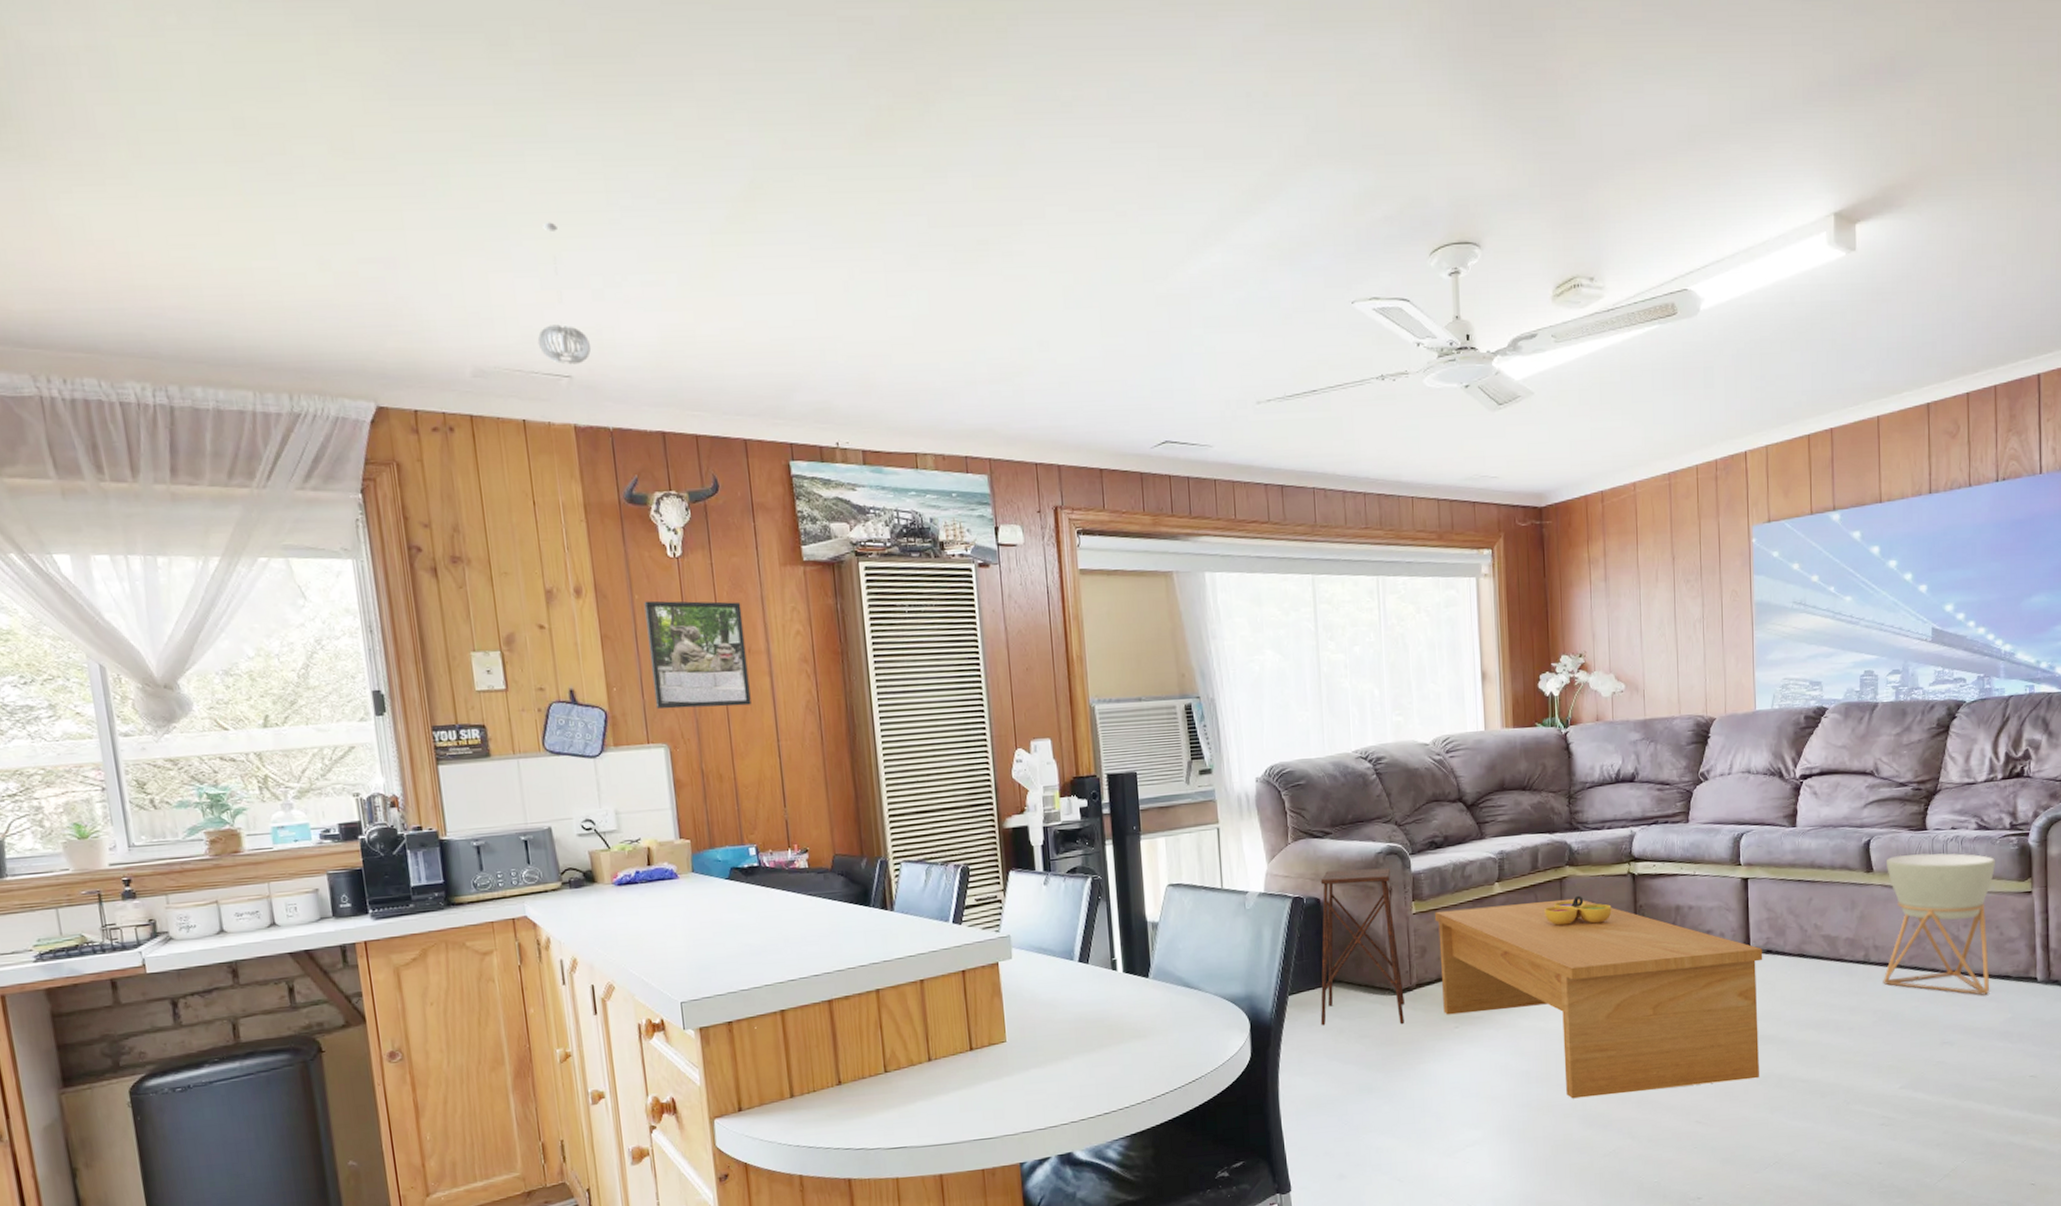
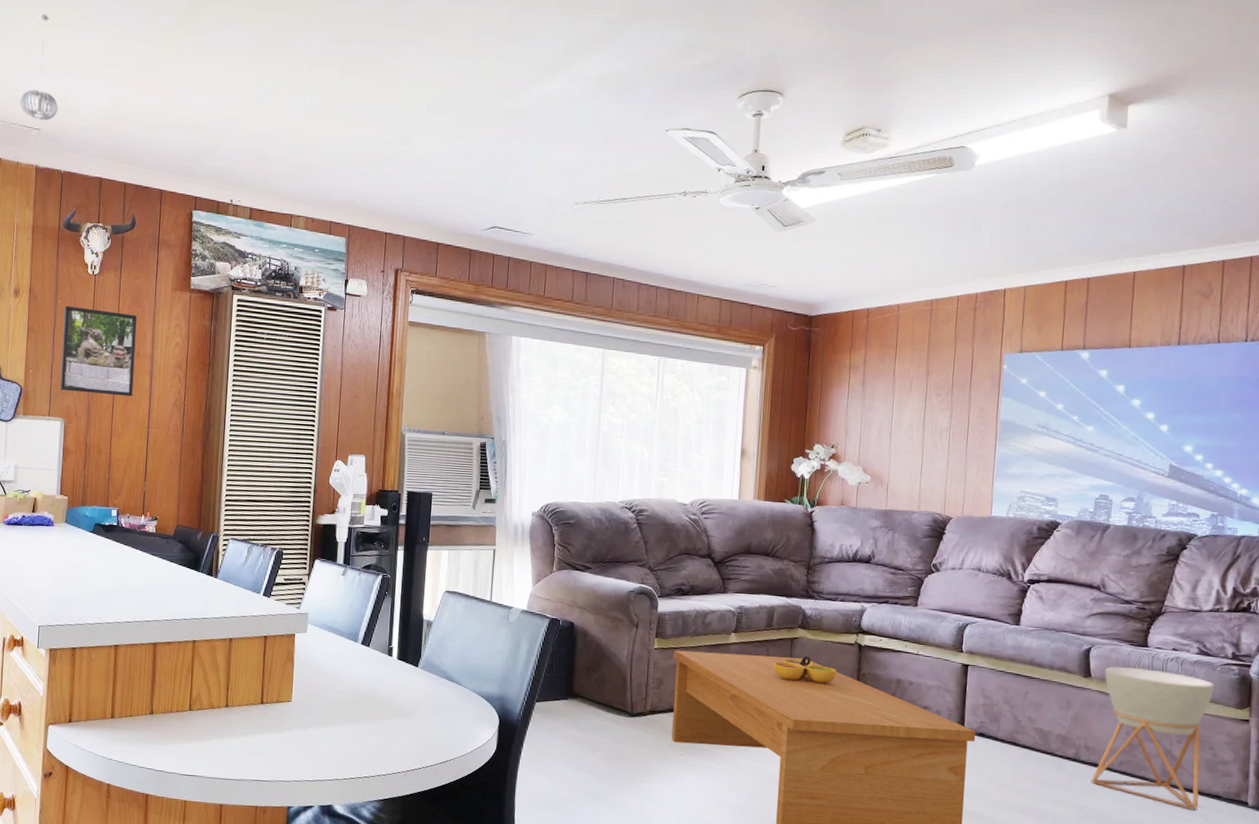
side table: present [1320,867,1405,1026] -> none [561,600,640,744]

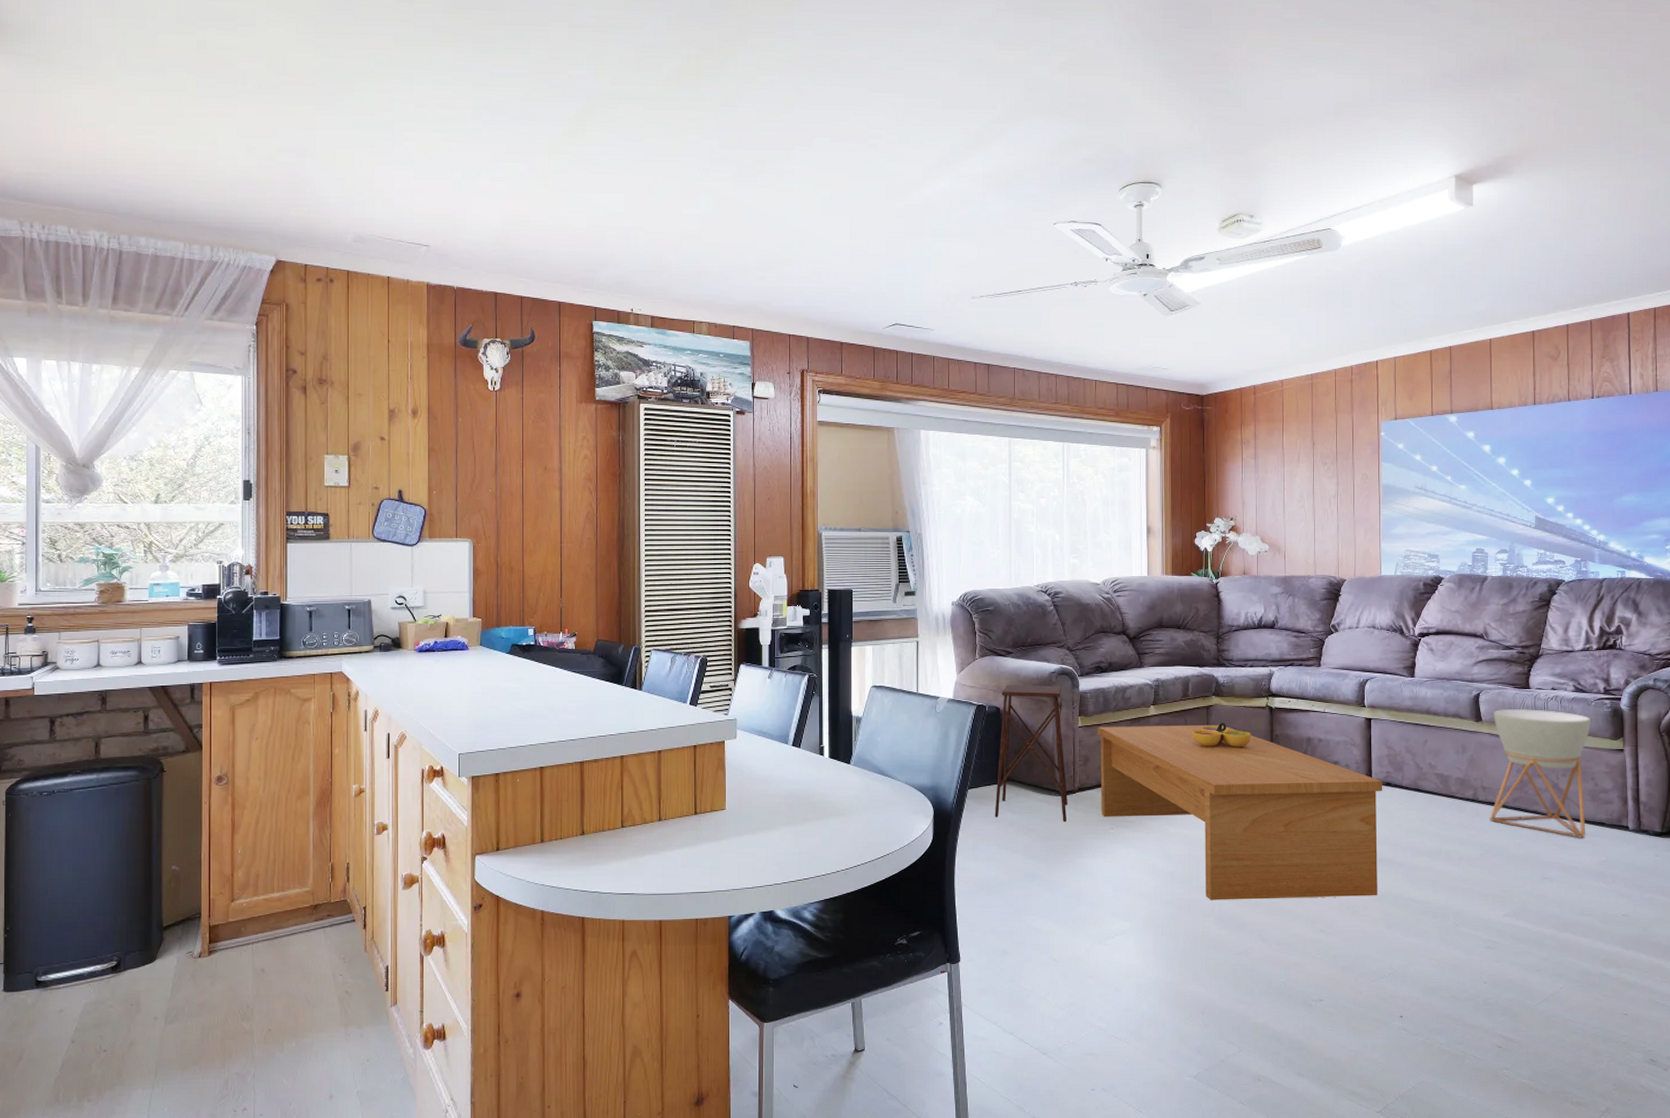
pendant light: present [20,14,59,121] -> none [406,128,447,237]
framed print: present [59,305,137,397] -> none [466,423,543,512]
side table: none [561,600,640,744] -> present [994,685,1068,822]

